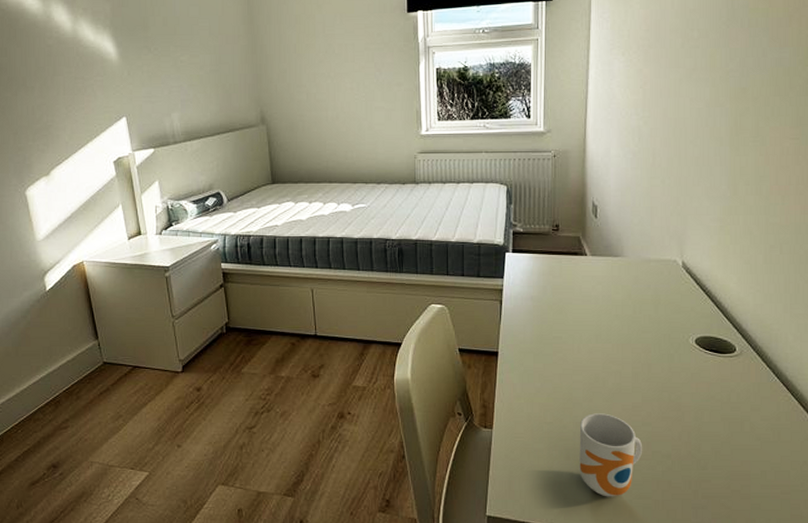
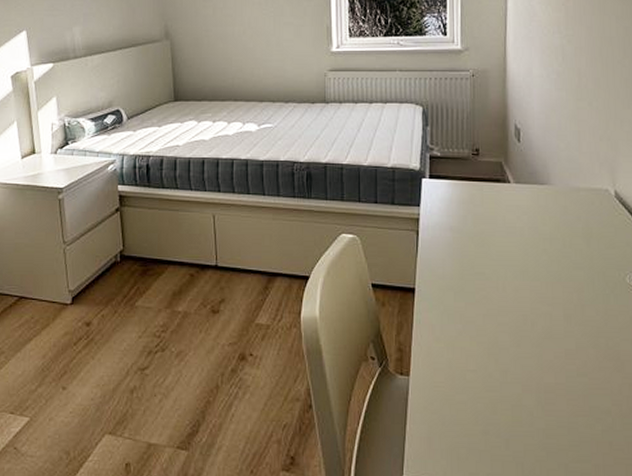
mug: present [579,413,643,497] -> none [506,361,579,460]

